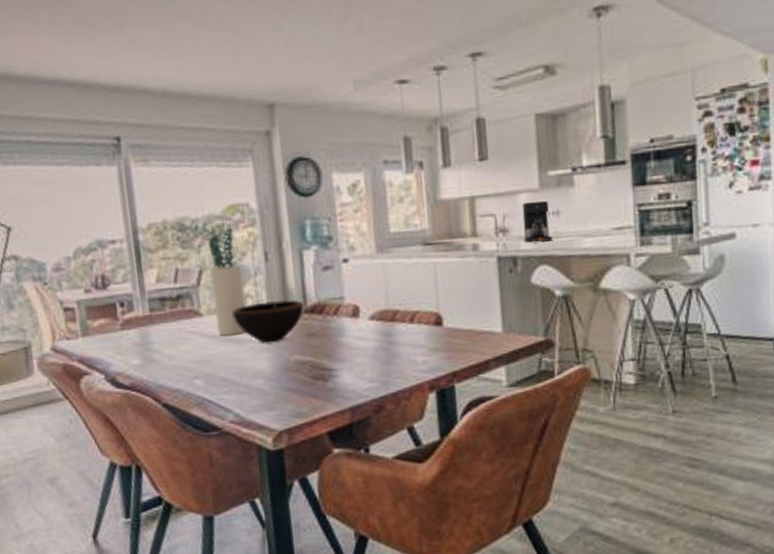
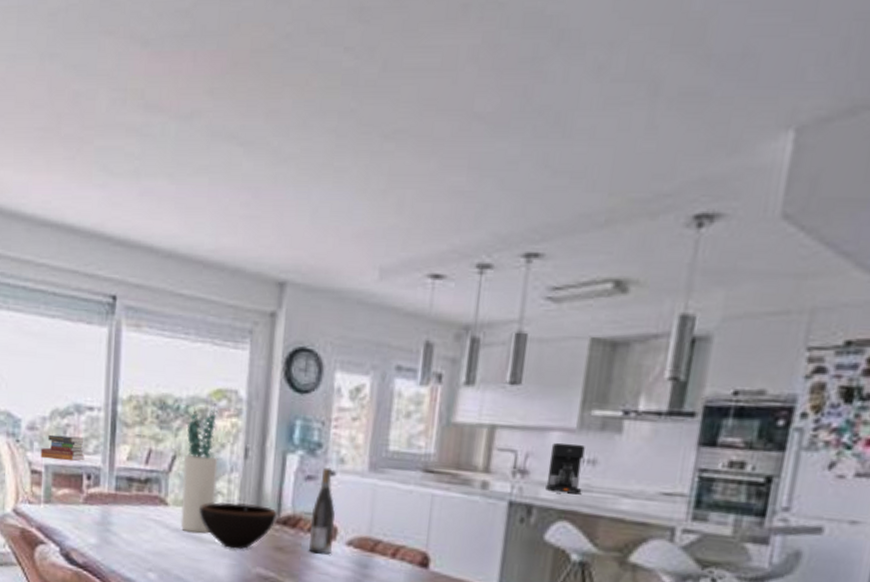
books: none [70,269,115,296] -> present [40,434,85,462]
wine bottle: none [333,256,358,332] -> present [309,467,335,554]

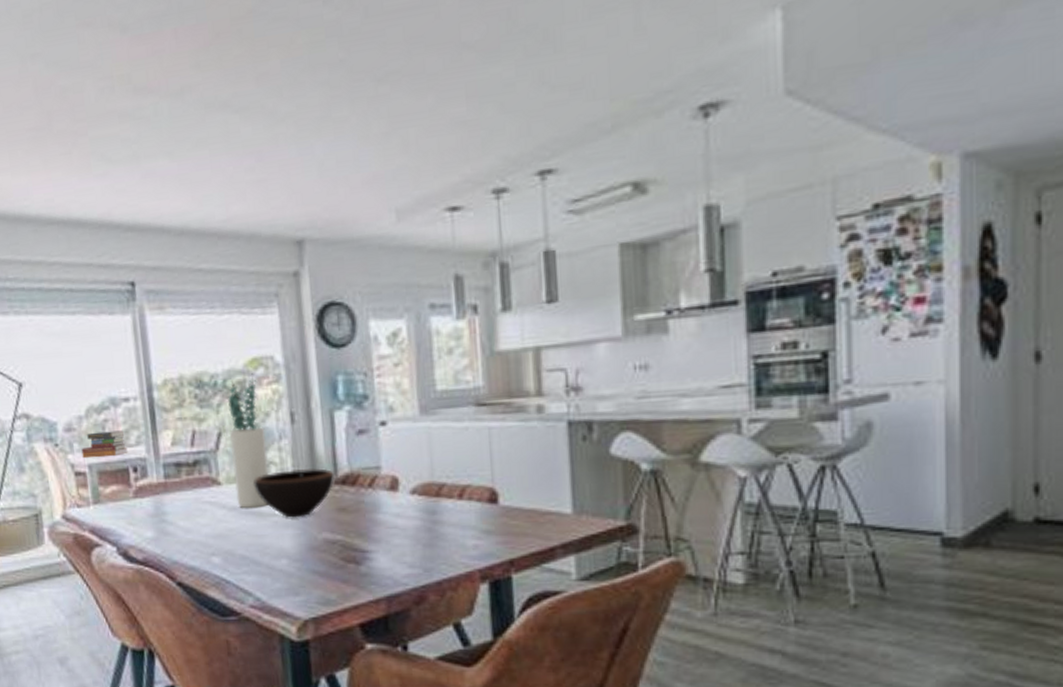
wine bottle: present [309,467,335,554] -> none [369,418,396,508]
coffee maker: present [545,442,585,495] -> none [600,351,640,405]

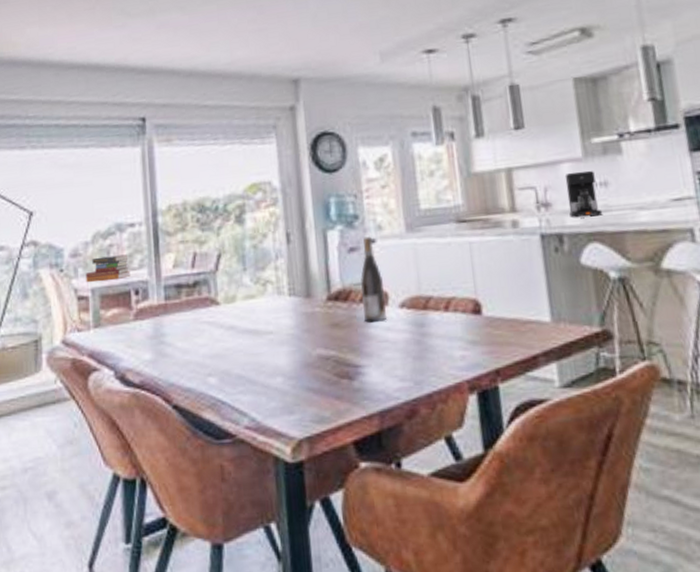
vase: present [228,373,269,508] -> none [228,197,266,327]
bowl: present [254,468,335,518] -> none [251,285,329,336]
wine bottle: none [369,418,396,508] -> present [360,236,386,323]
coffee maker: none [600,351,640,405] -> present [564,170,603,219]

